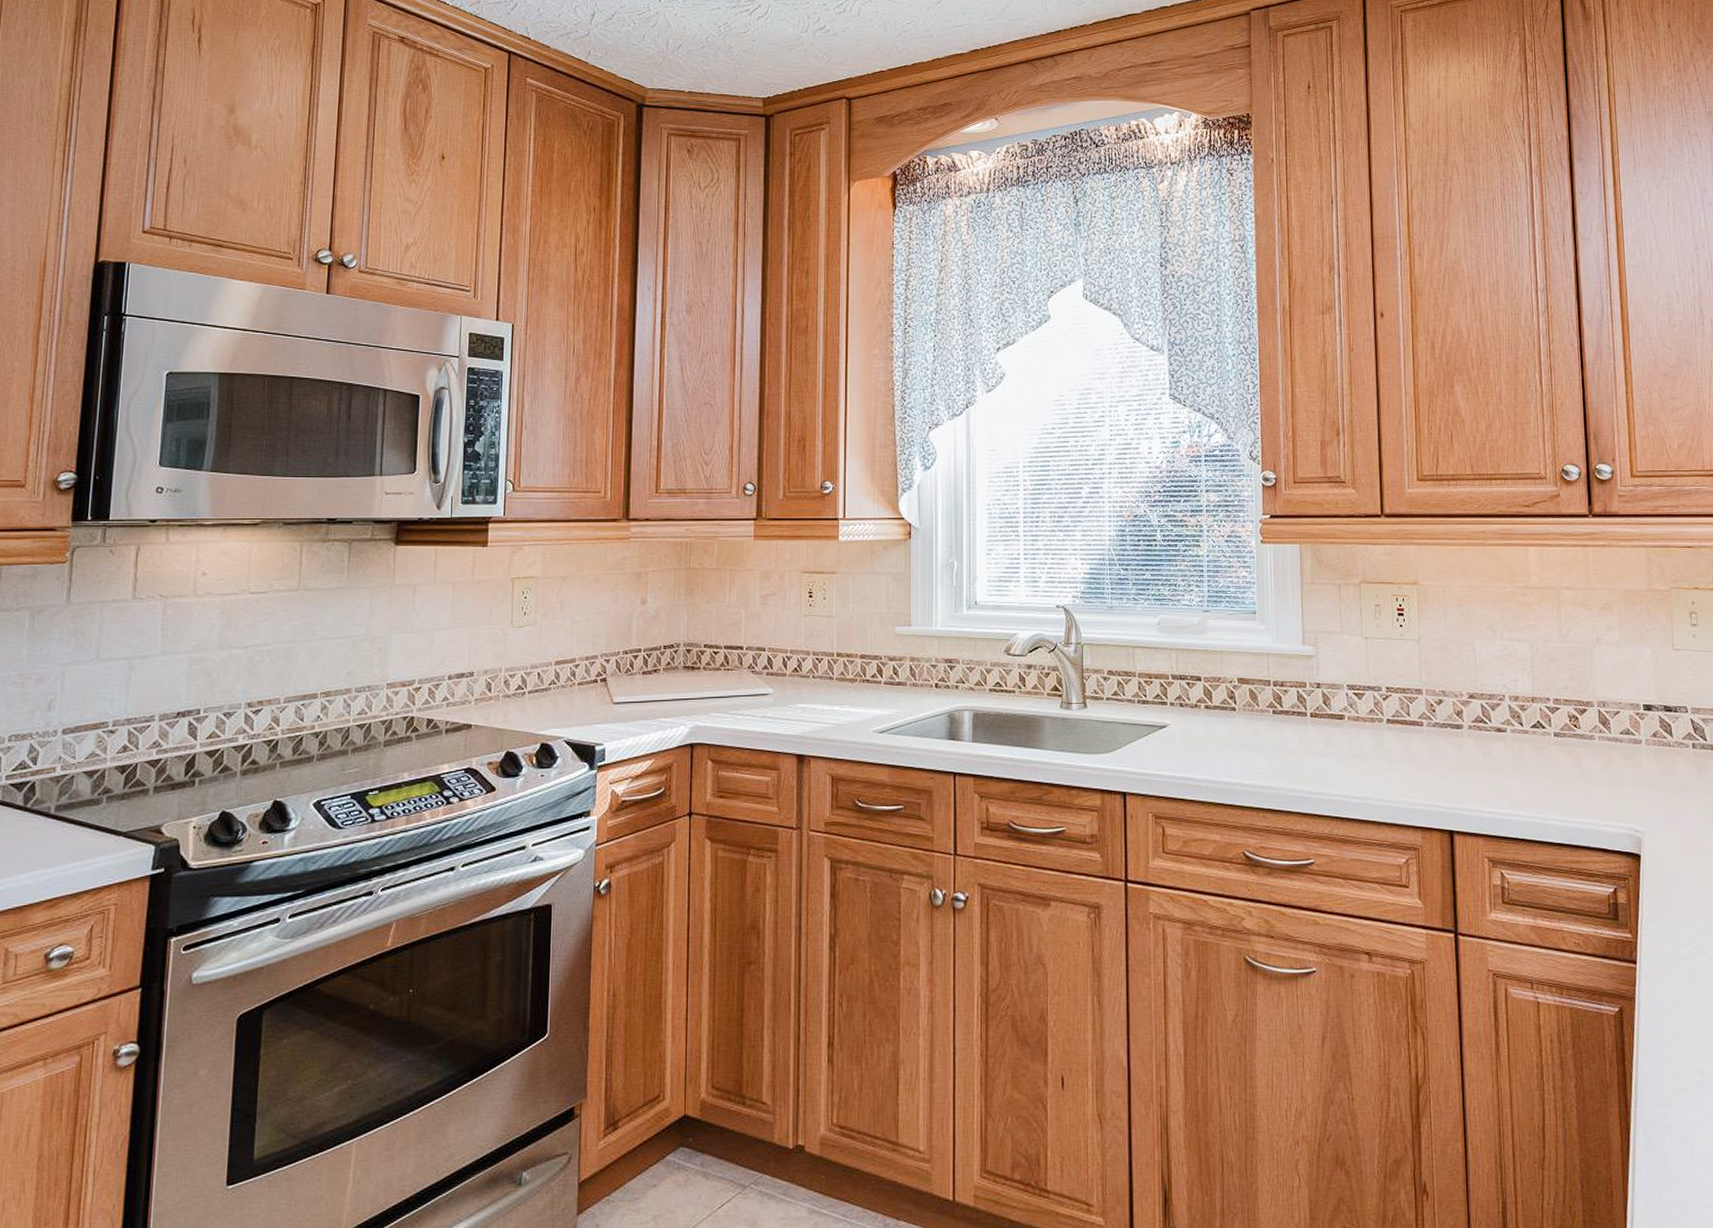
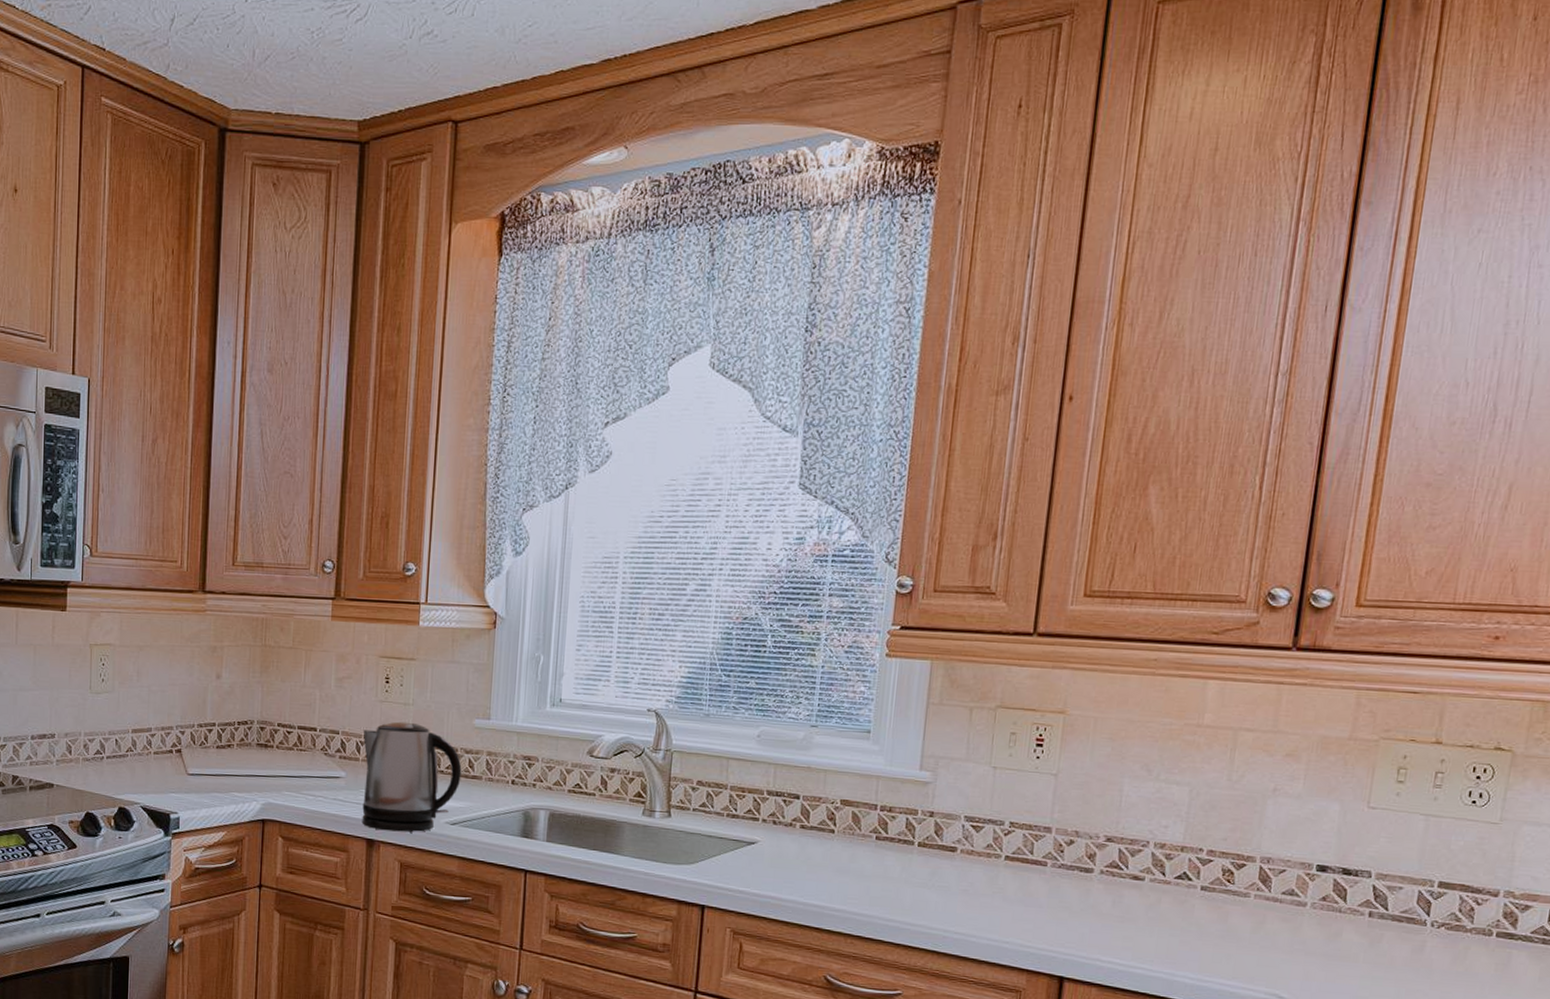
kettle: none [789,634,887,745] -> present [362,721,462,833]

